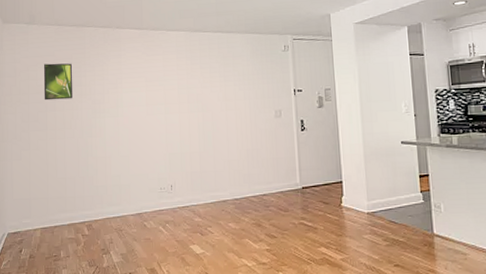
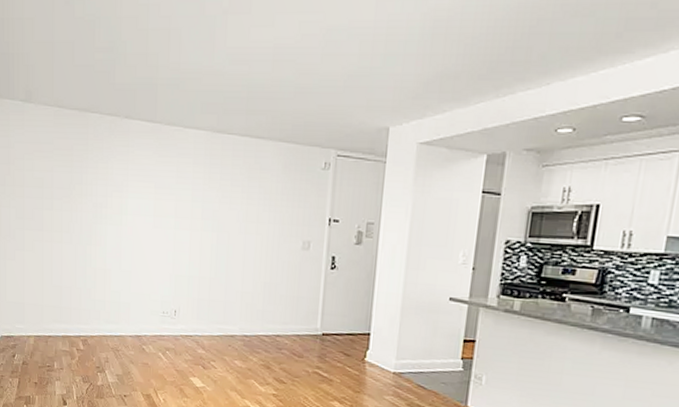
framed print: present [43,63,72,101] -> none [40,153,72,198]

